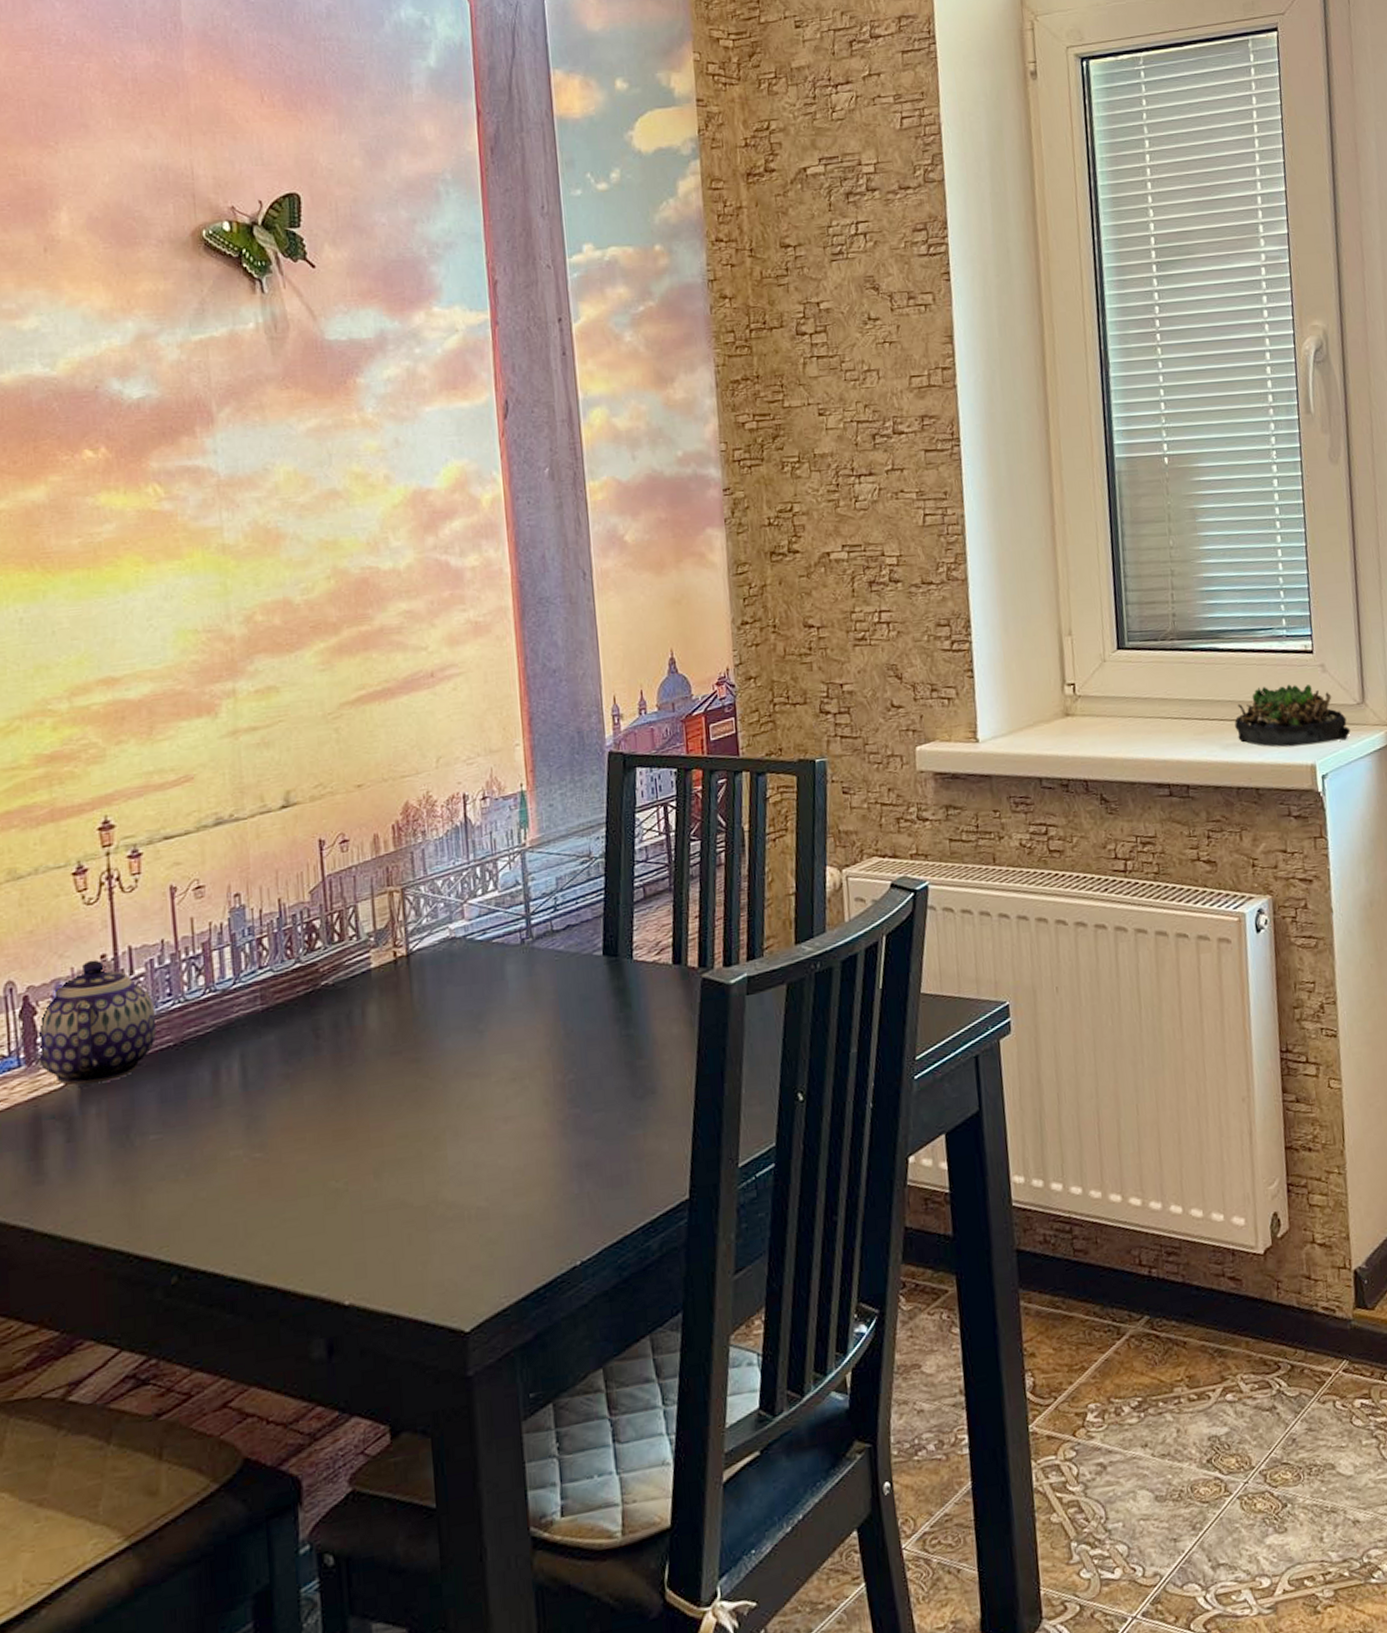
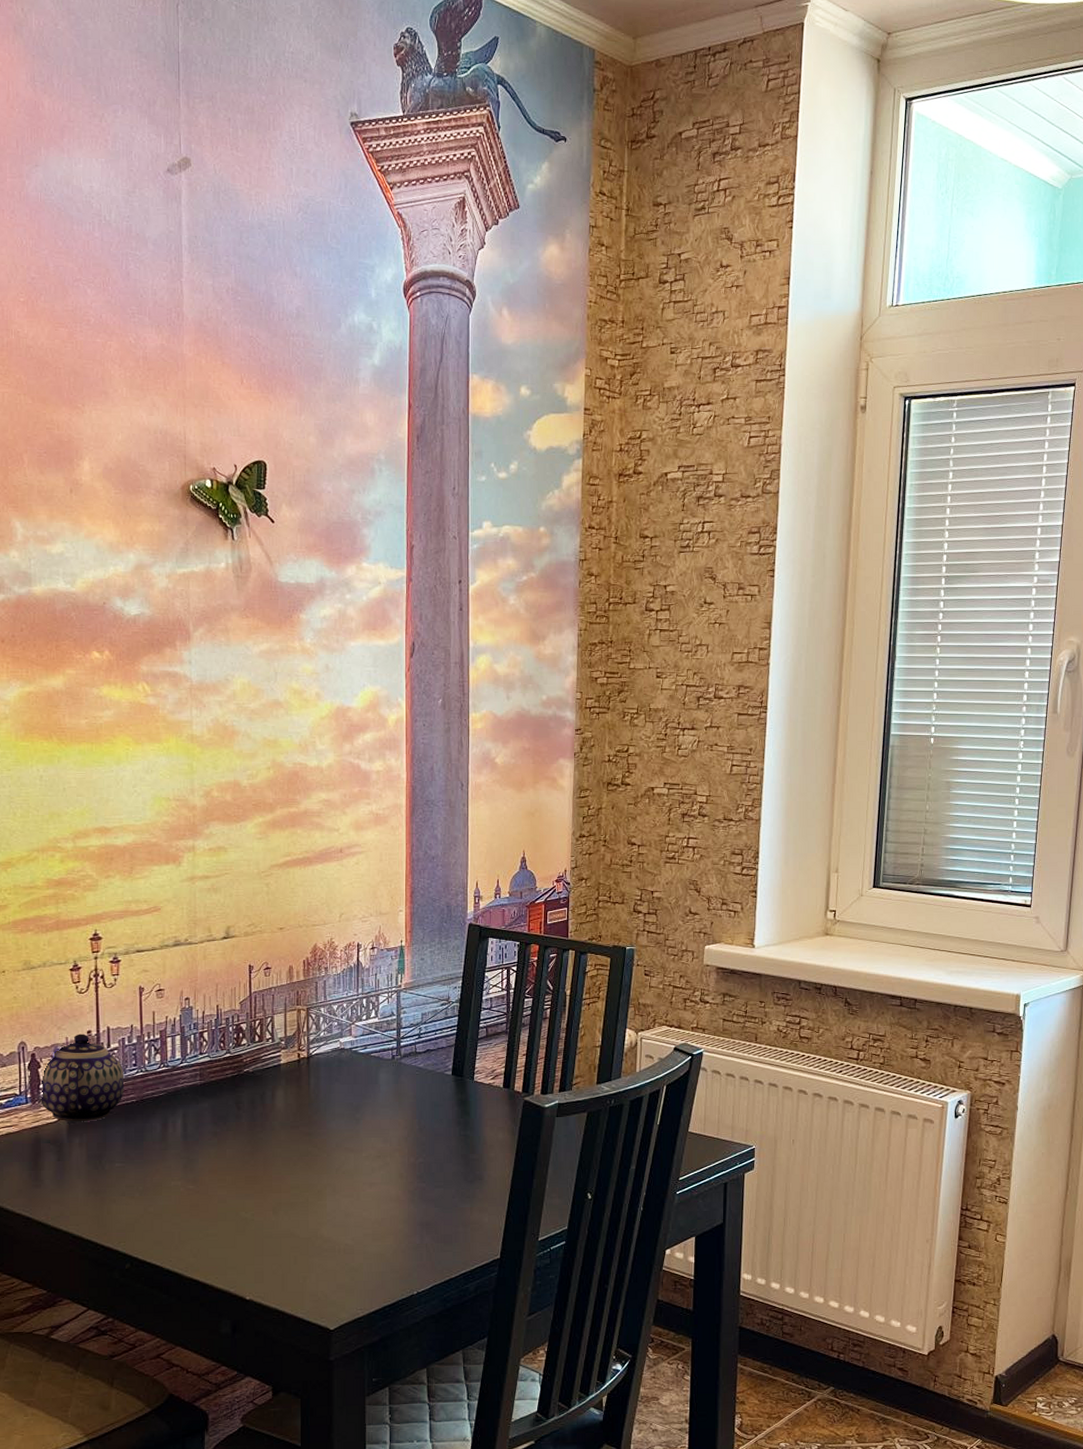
succulent plant: present [1234,684,1351,748] -> none [960,930,1053,979]

